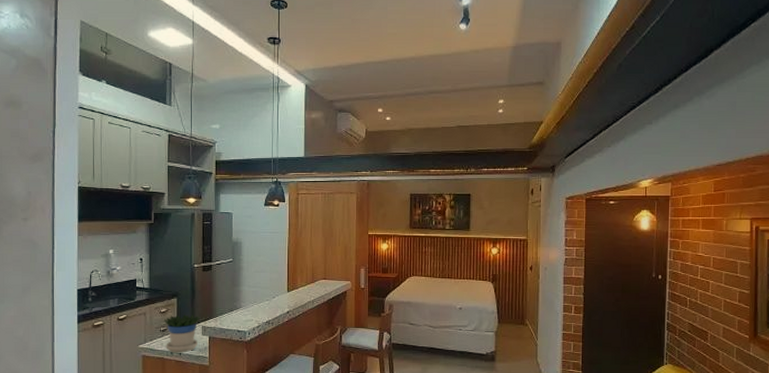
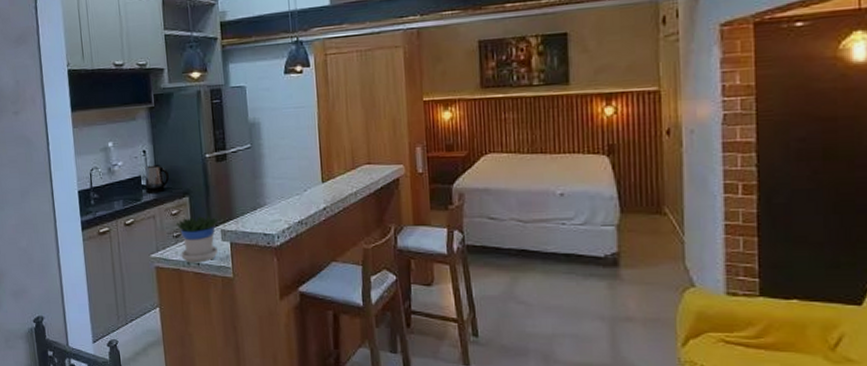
kettle: none [139,270,162,294] -> present [144,164,170,194]

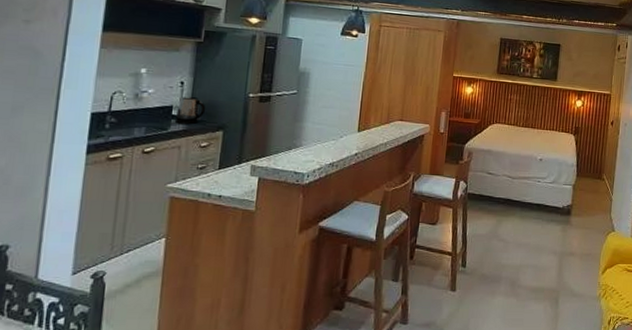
flowerpot: present [177,216,219,263] -> none [202,150,251,196]

